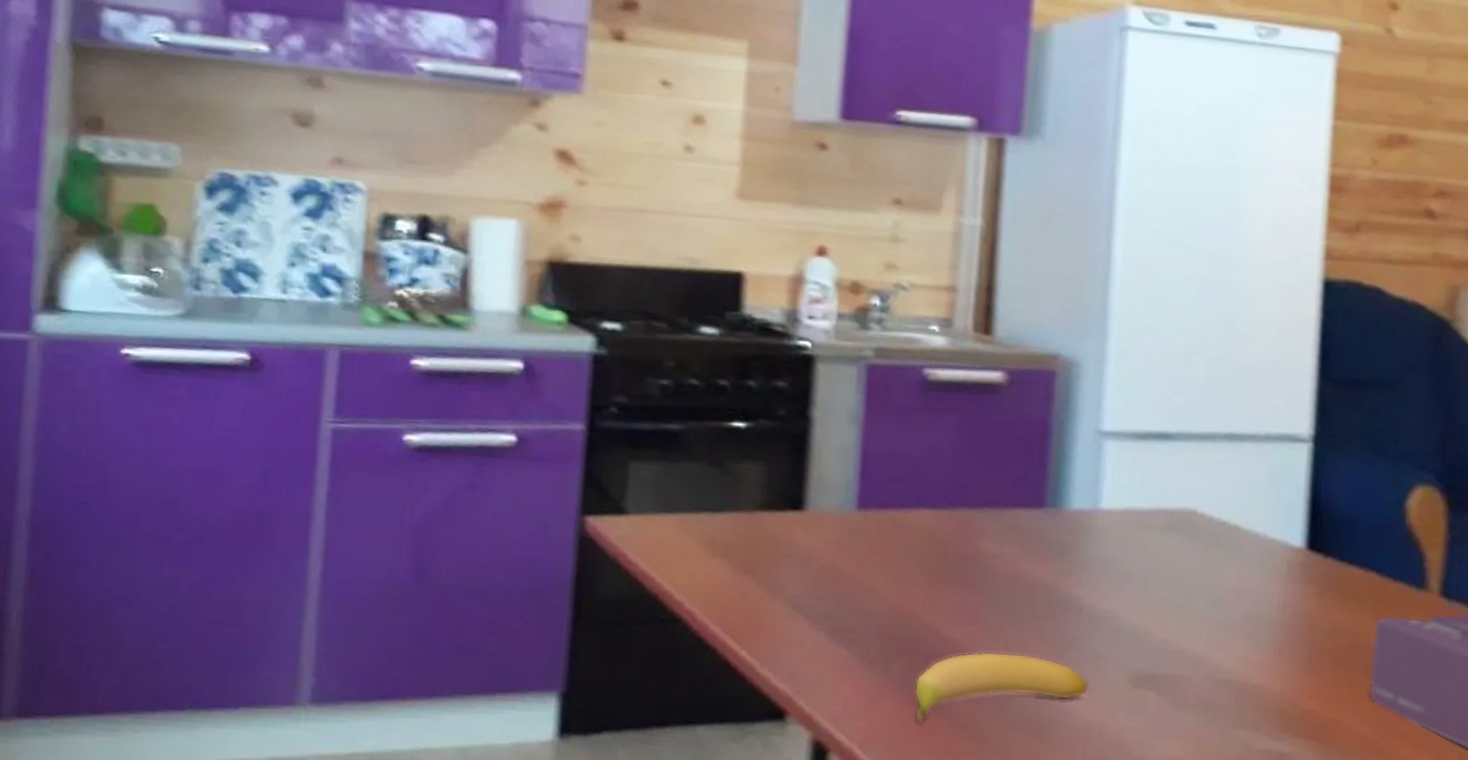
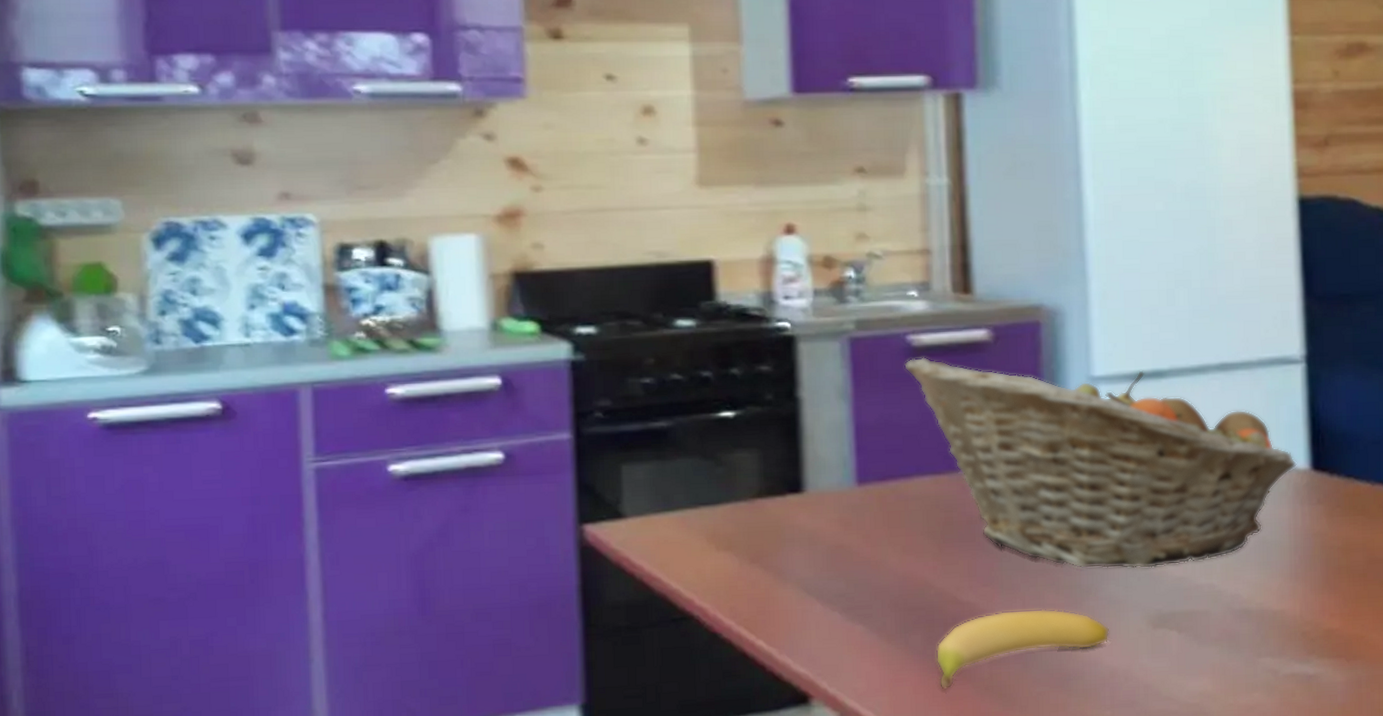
fruit basket: none [917,391,1293,628] -> present [904,356,1297,569]

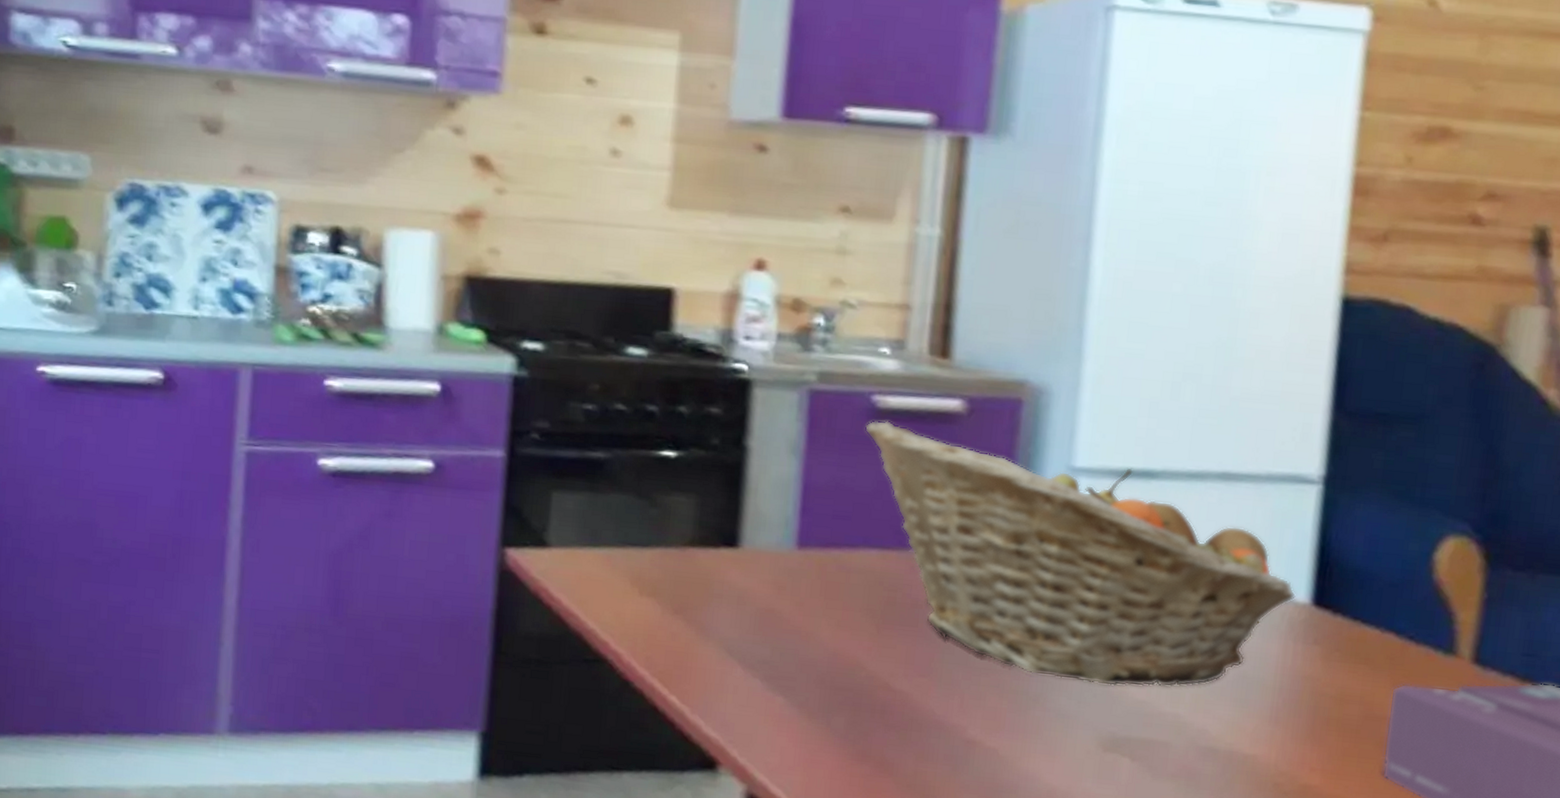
banana: present [935,608,1110,691] -> none [857,706,1054,781]

